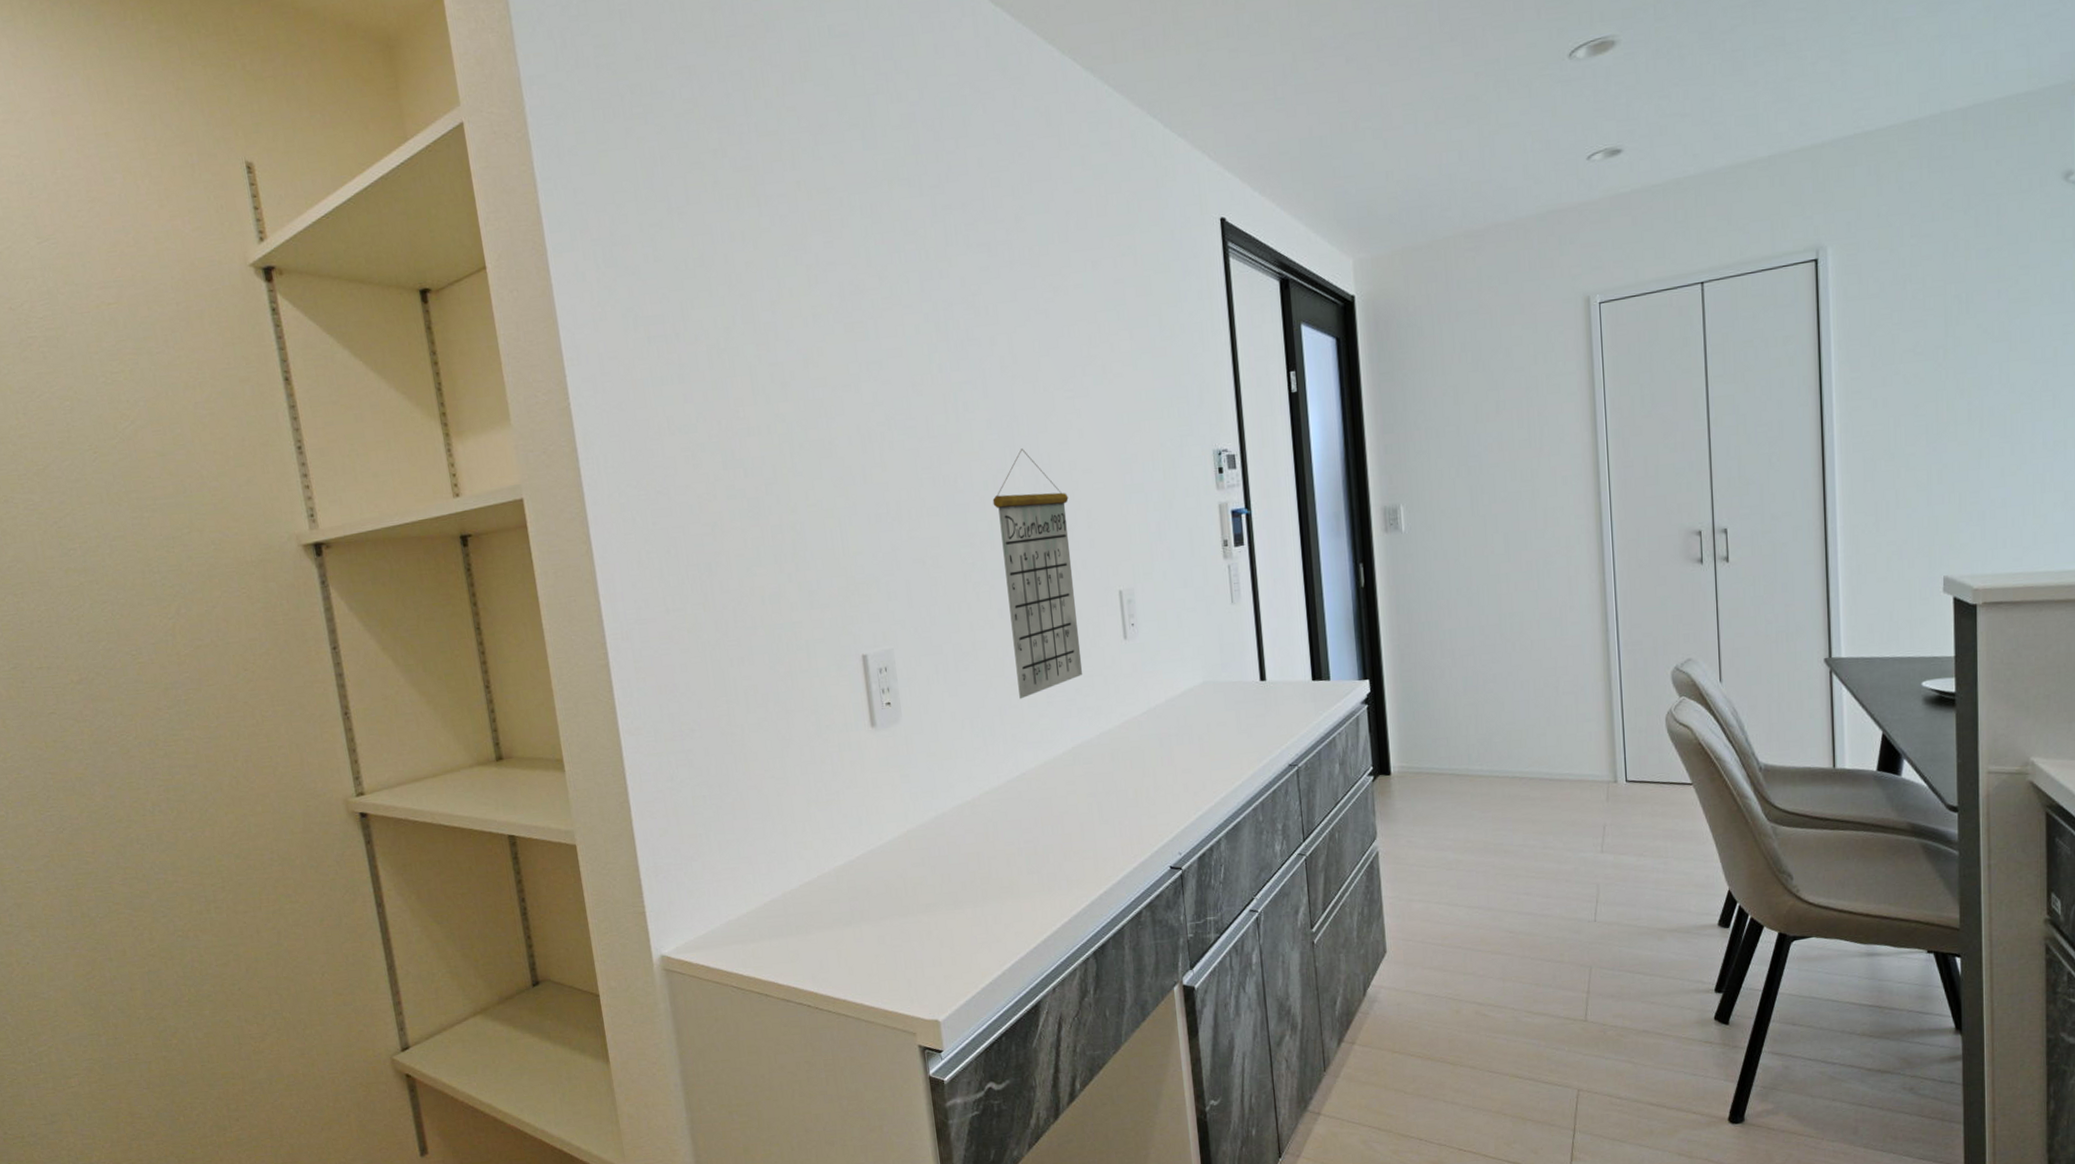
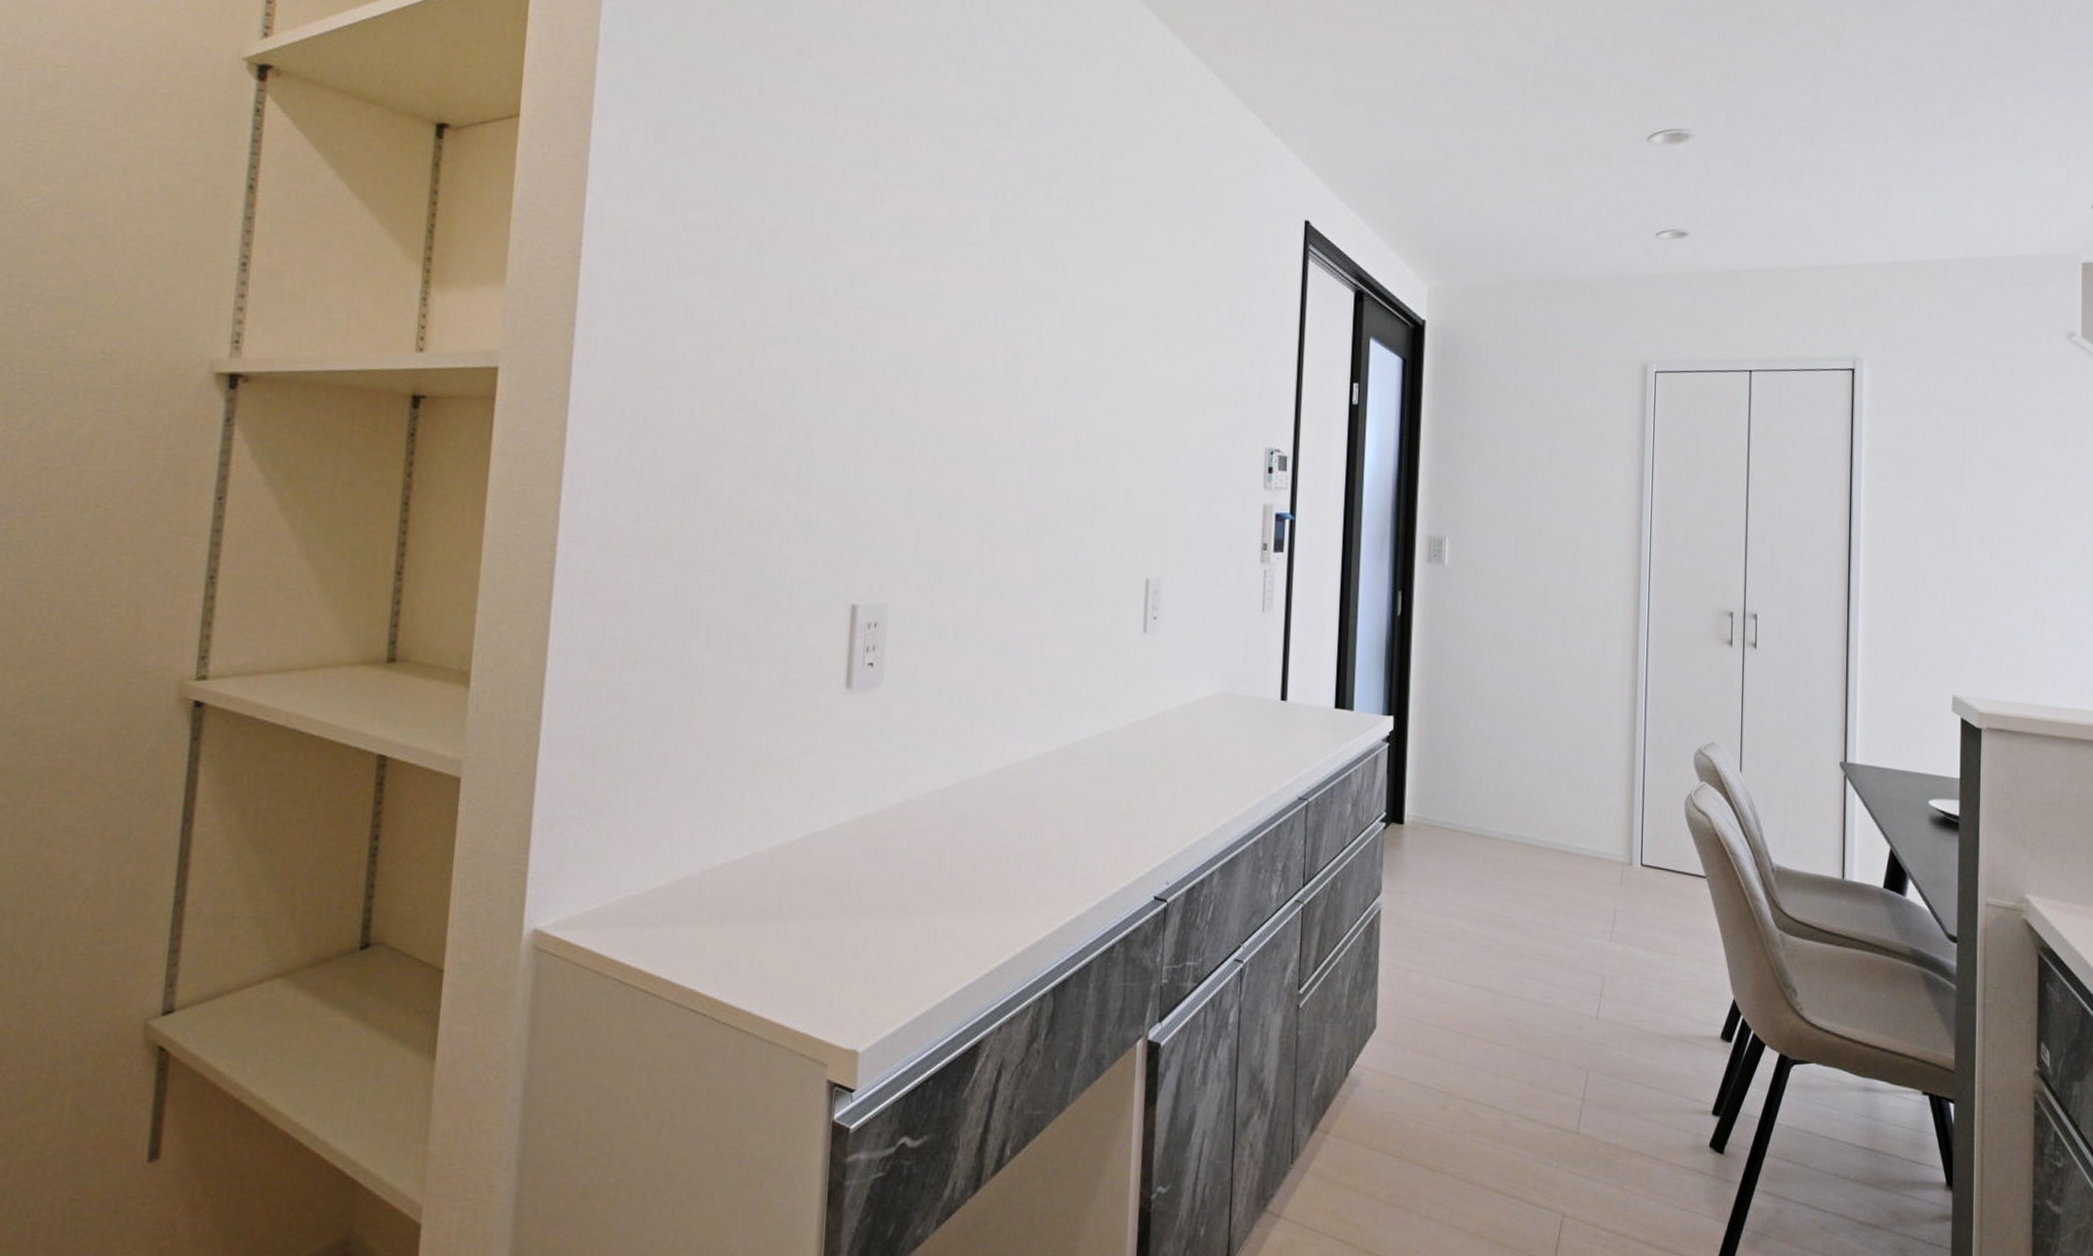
calendar: present [992,448,1083,699] -> none [1019,411,1109,682]

